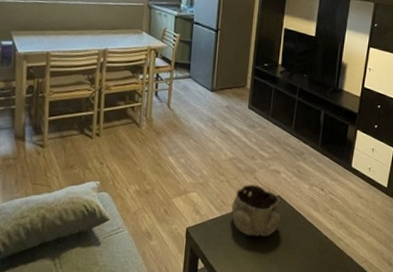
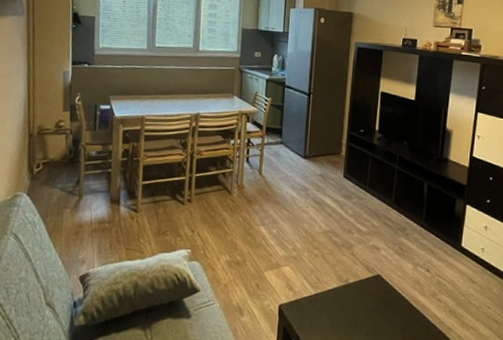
decorative bowl: present [232,184,281,236] -> none [327,260,382,320]

